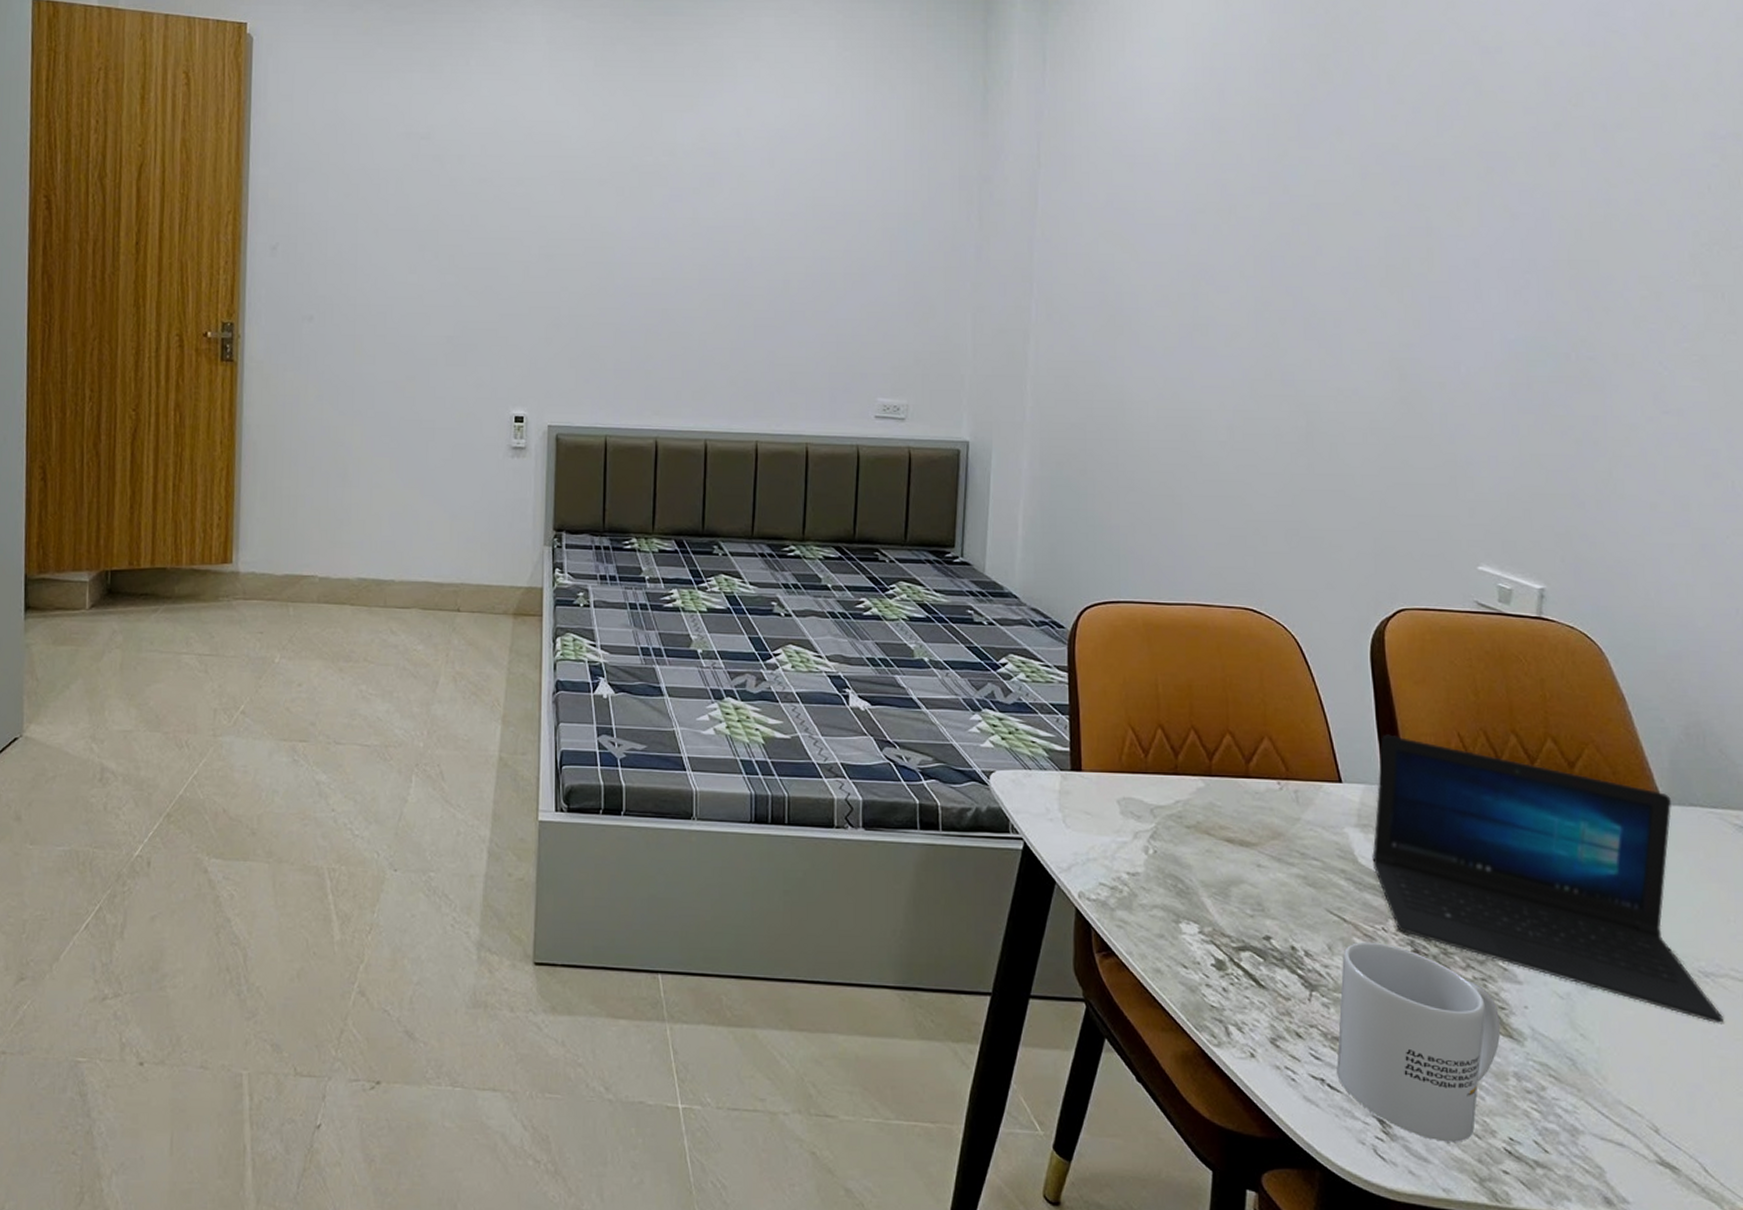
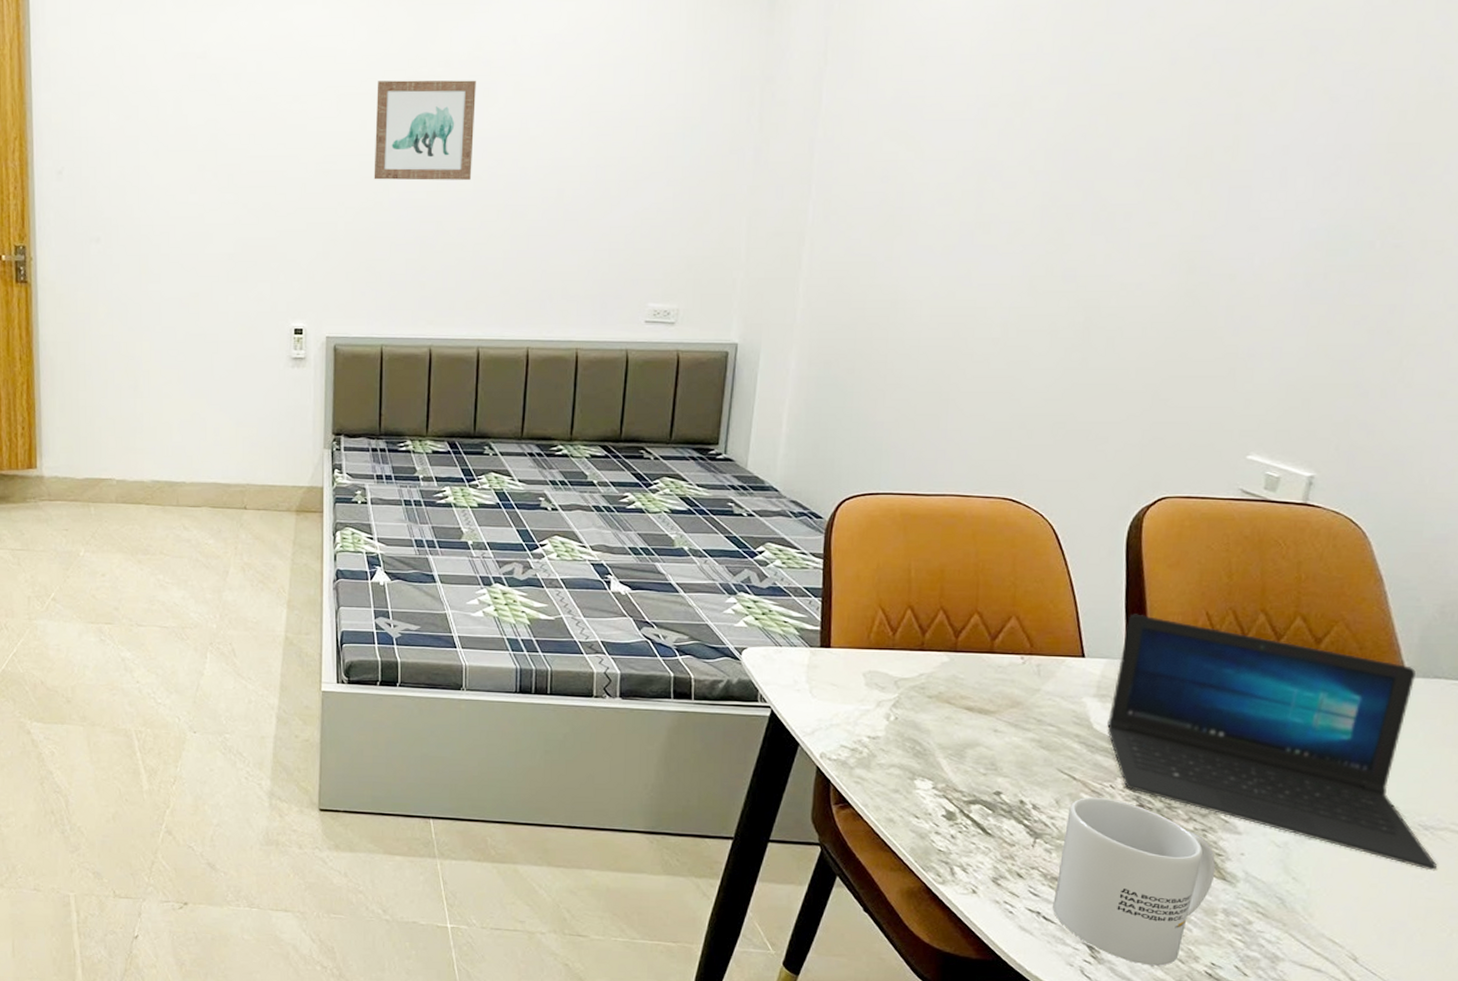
wall art: none [598,167,701,268] -> present [374,80,476,181]

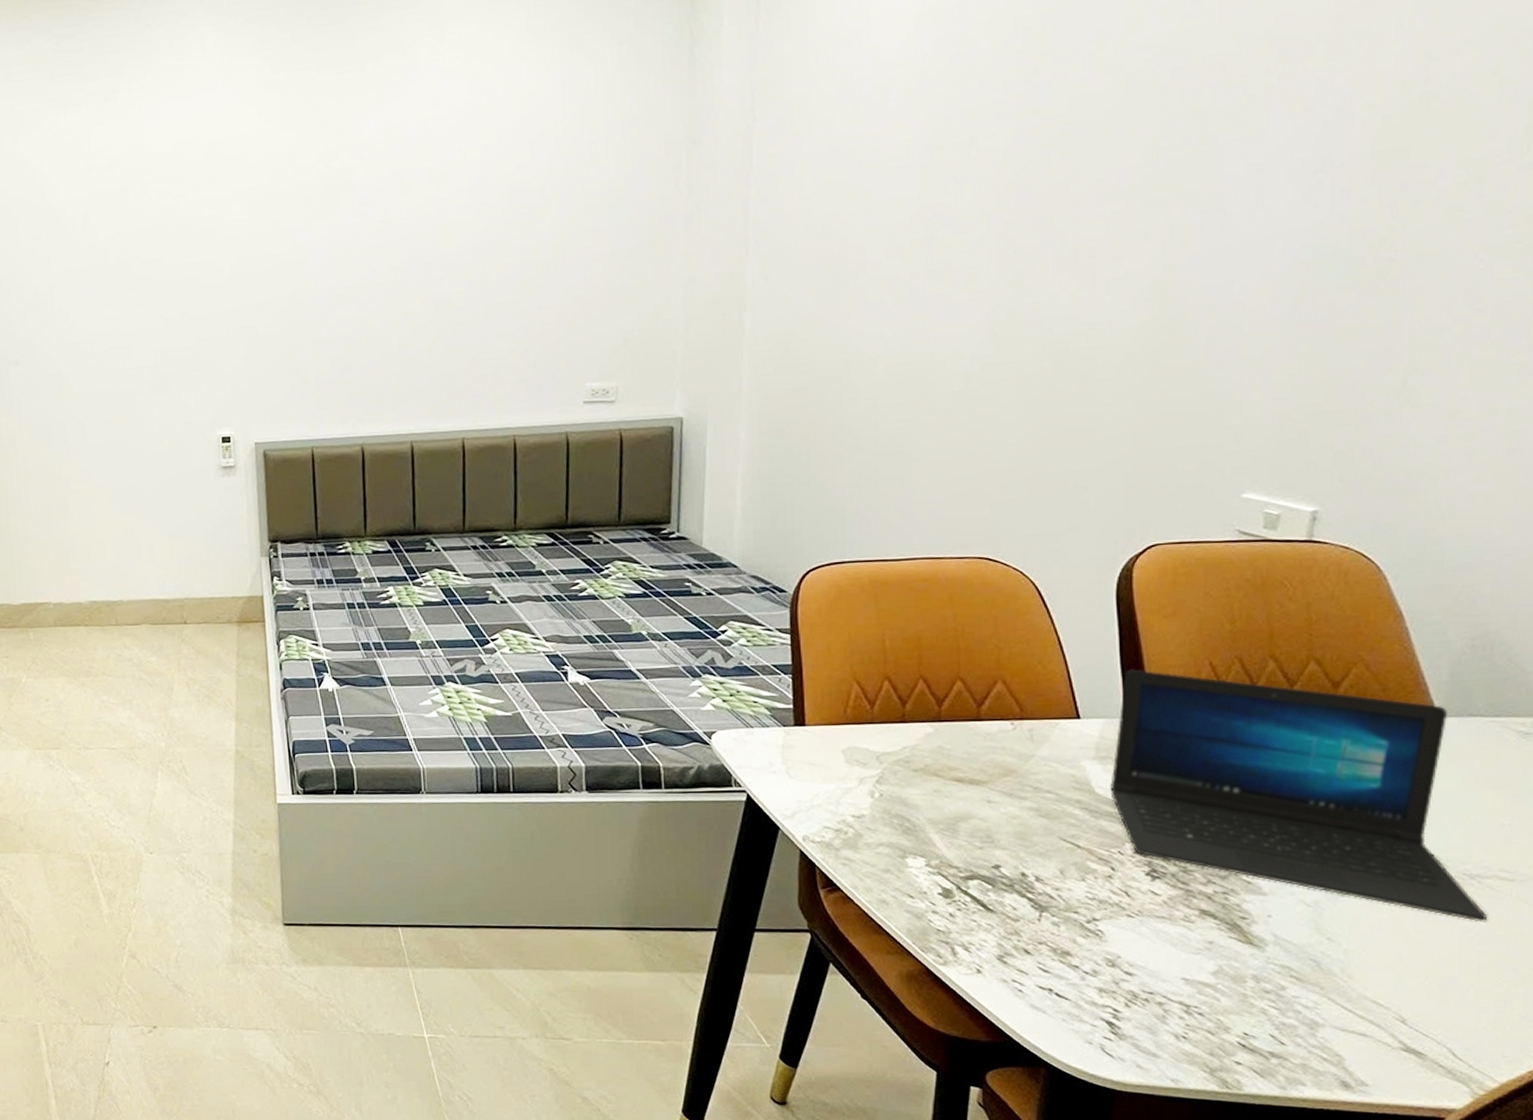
wall art: present [374,80,476,181] -> none [288,169,392,280]
mug: present [1053,797,1216,966] -> none [1066,864,1241,1039]

